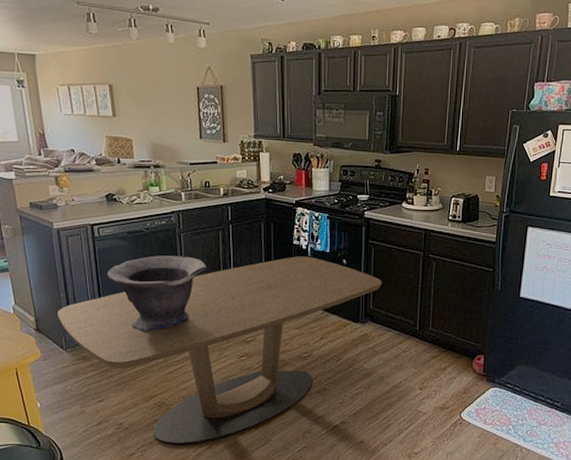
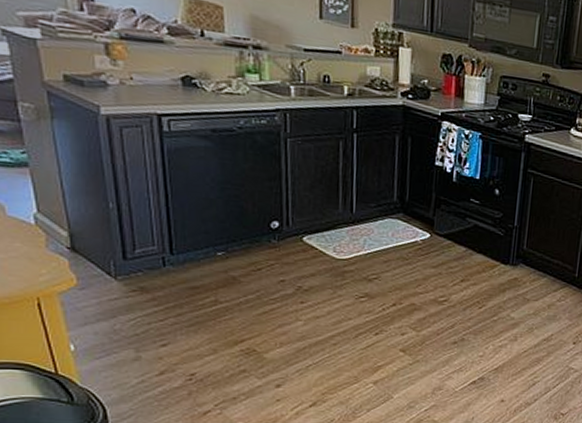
dining table: present [58,256,382,444] -> none [104,180,540,401]
decorative bowl: present [107,255,207,332] -> none [180,164,321,260]

